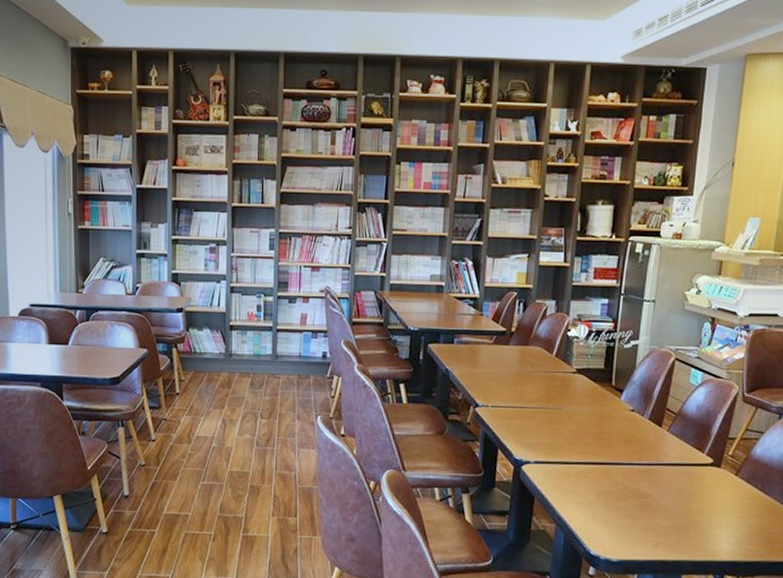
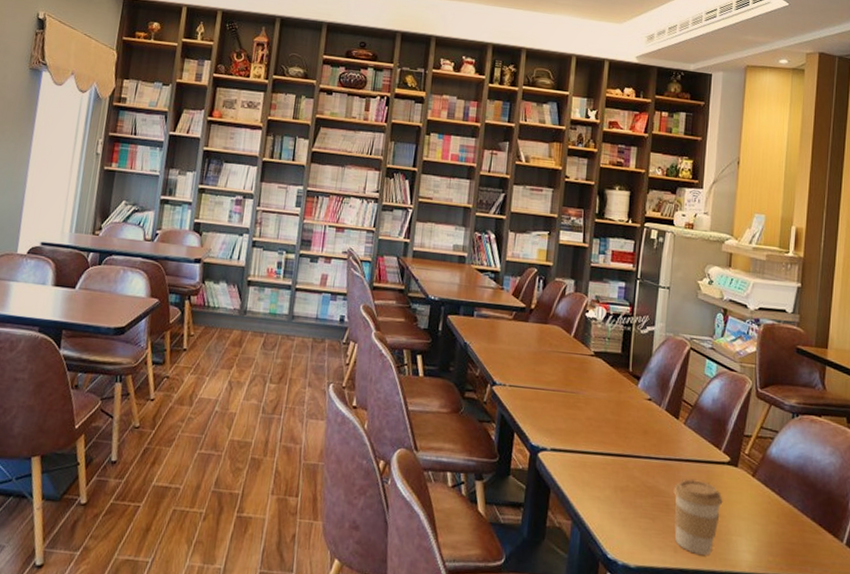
coffee cup: none [655,481,705,547] -> present [673,479,723,555]

